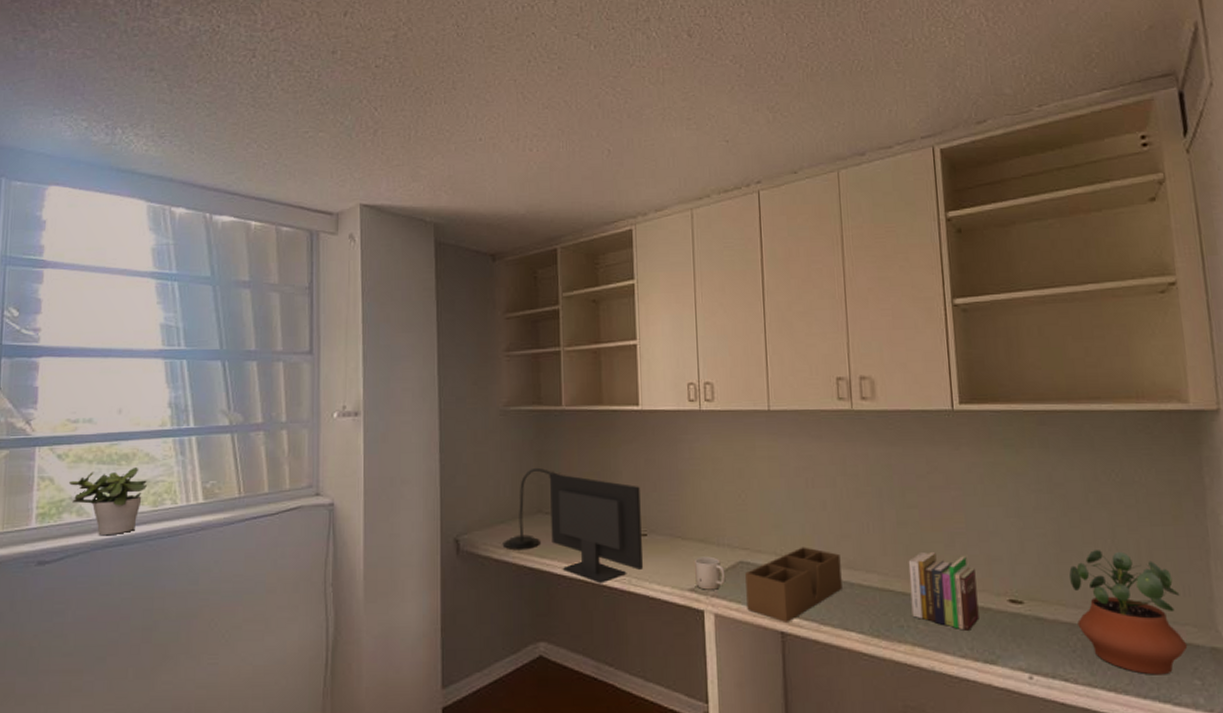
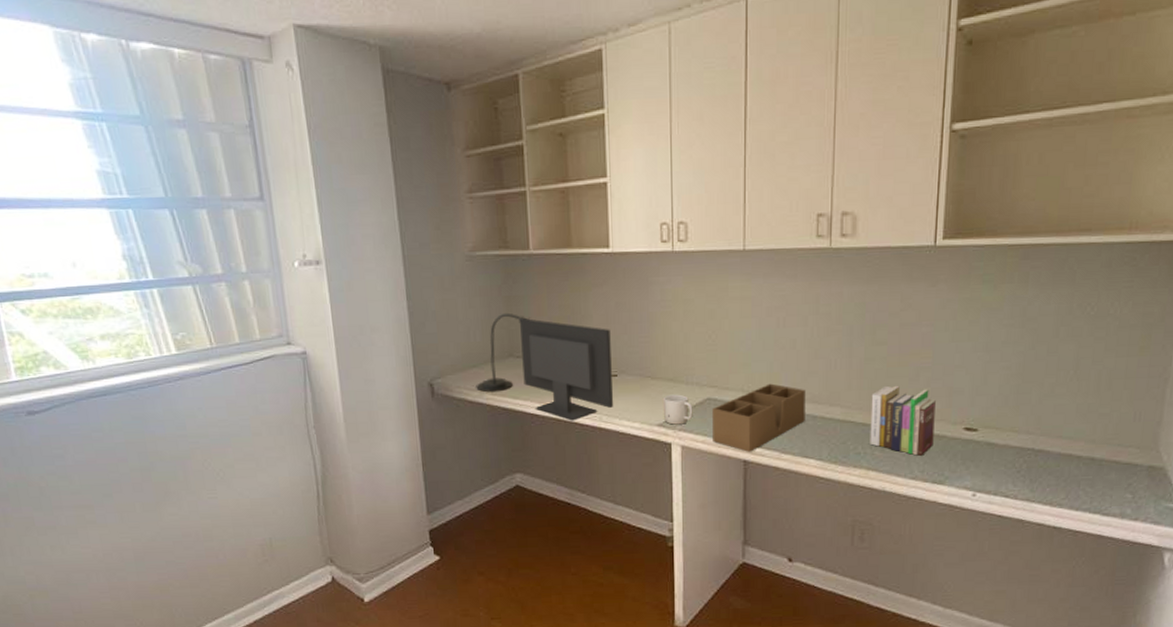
potted plant: present [69,468,147,536] -> none [39,321,118,387]
potted plant: present [1069,550,1188,675] -> none [1026,381,1130,491]

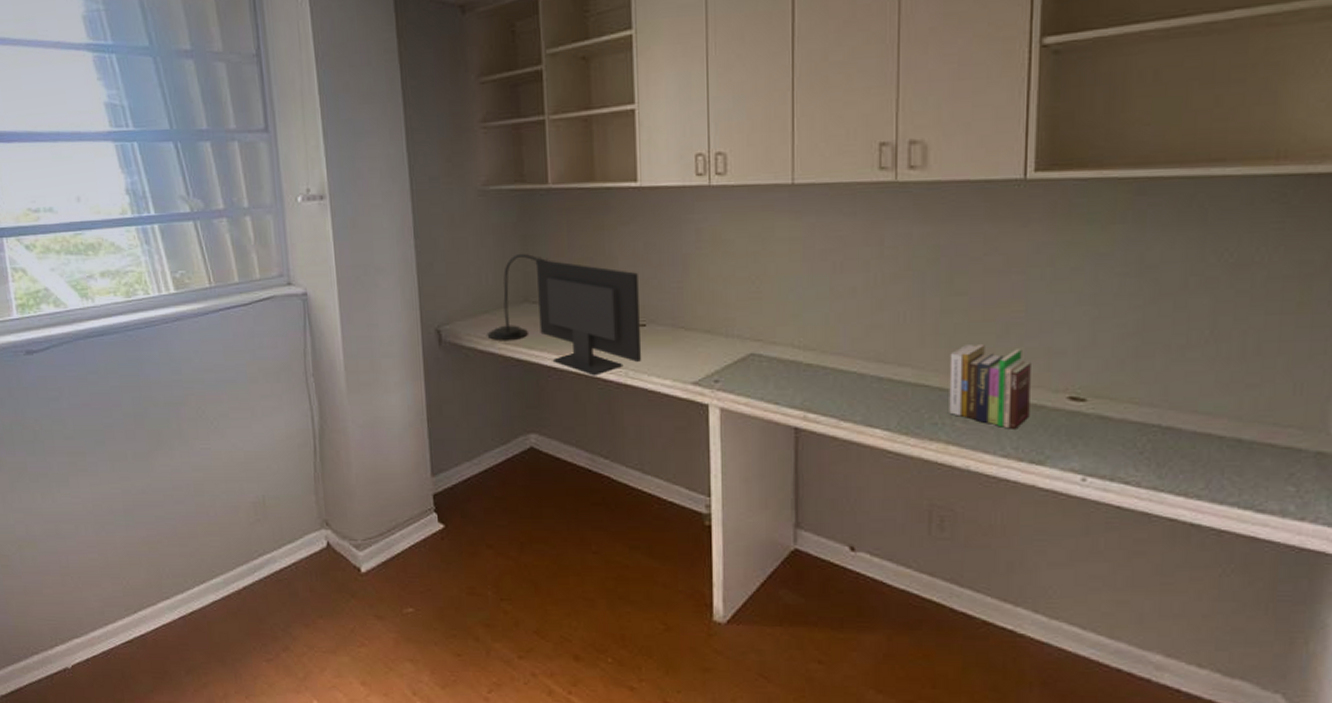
mug: present [662,394,693,425] -> none [698,348,734,383]
desk organizer: present [712,383,806,452] -> none [757,338,869,418]

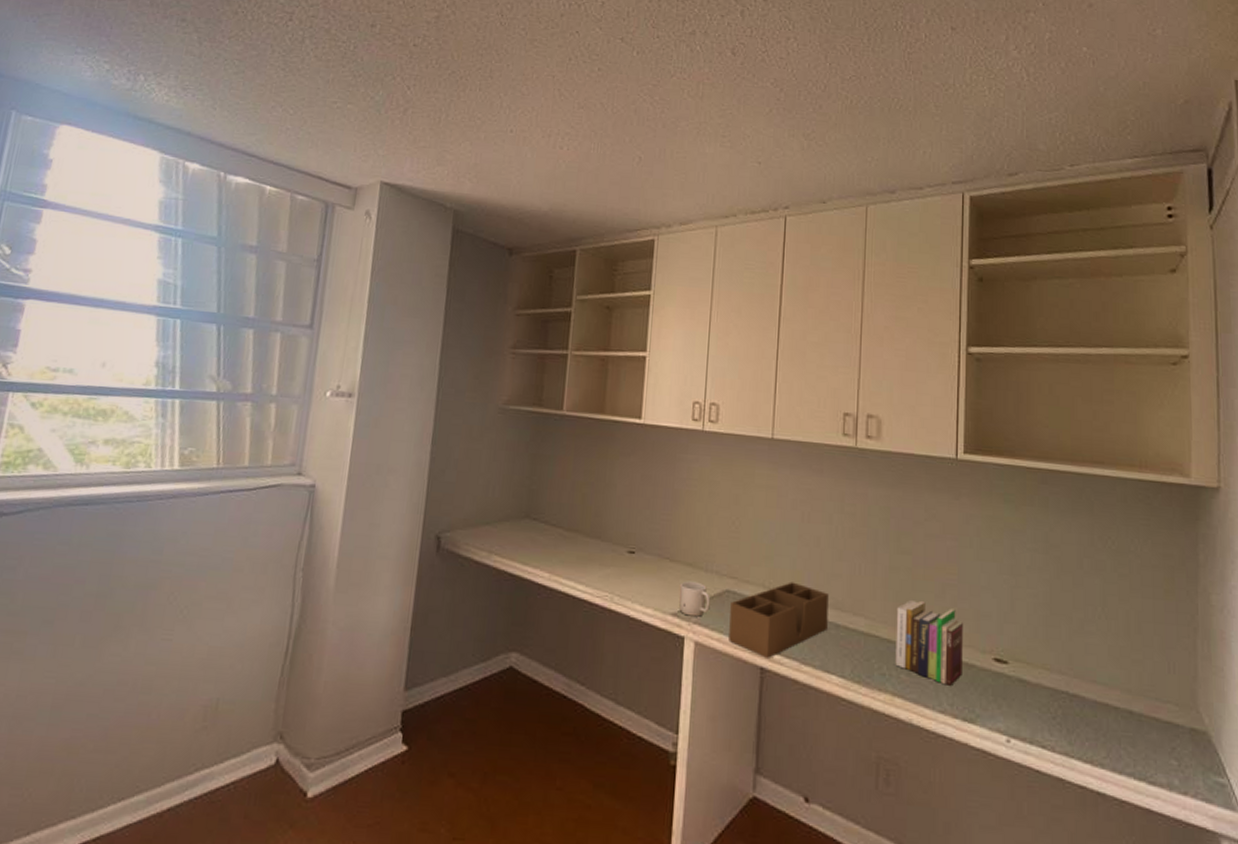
desk lamp: present [487,253,549,342] -> none [485,470,554,556]
computer monitor: present [537,260,641,376] -> none [536,479,633,598]
mug: none [698,348,734,383] -> present [679,580,711,617]
desk organizer: none [757,338,869,418] -> present [729,582,829,658]

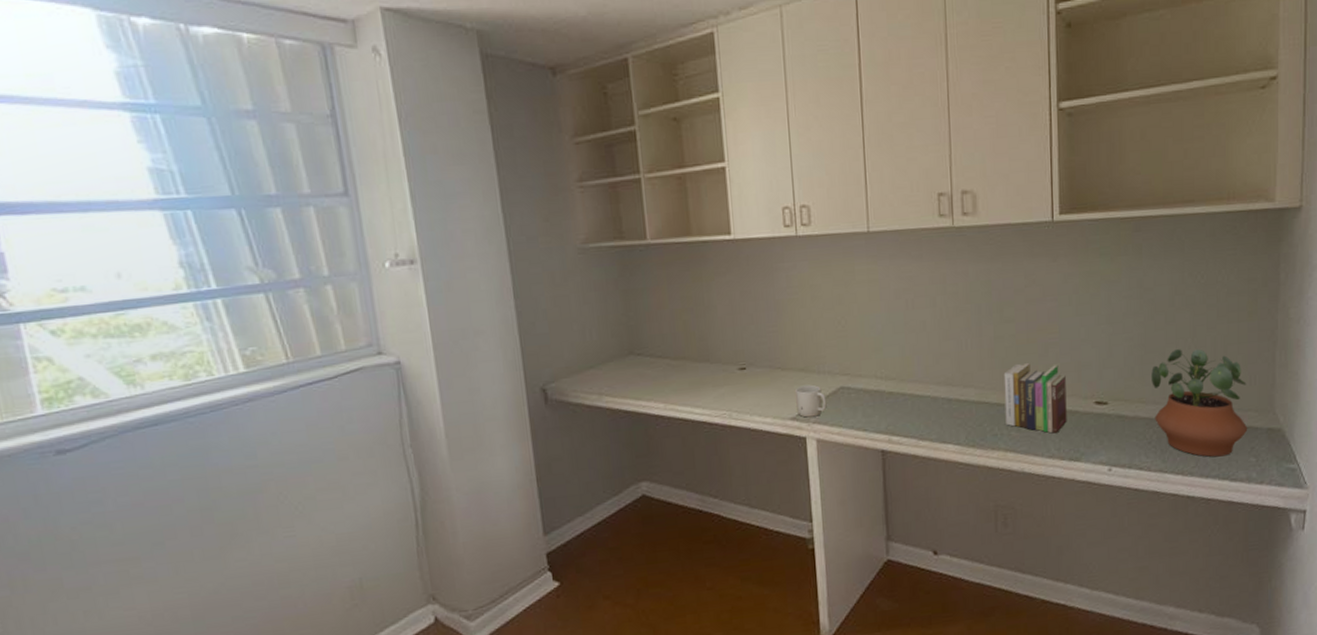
desk organizer: present [729,582,829,658] -> none [846,367,941,441]
potted plant: none [1057,616,1168,752] -> present [1151,348,1248,457]

